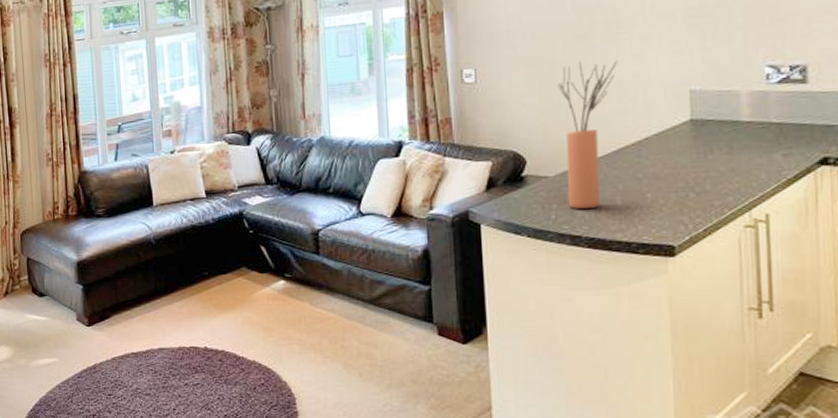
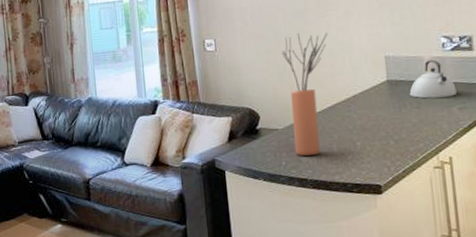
kettle: none [719,94,781,142] -> present [409,59,457,99]

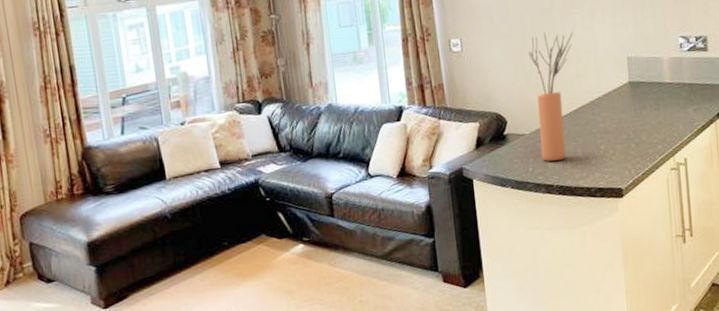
kettle: present [409,59,457,99] -> none [649,60,692,100]

